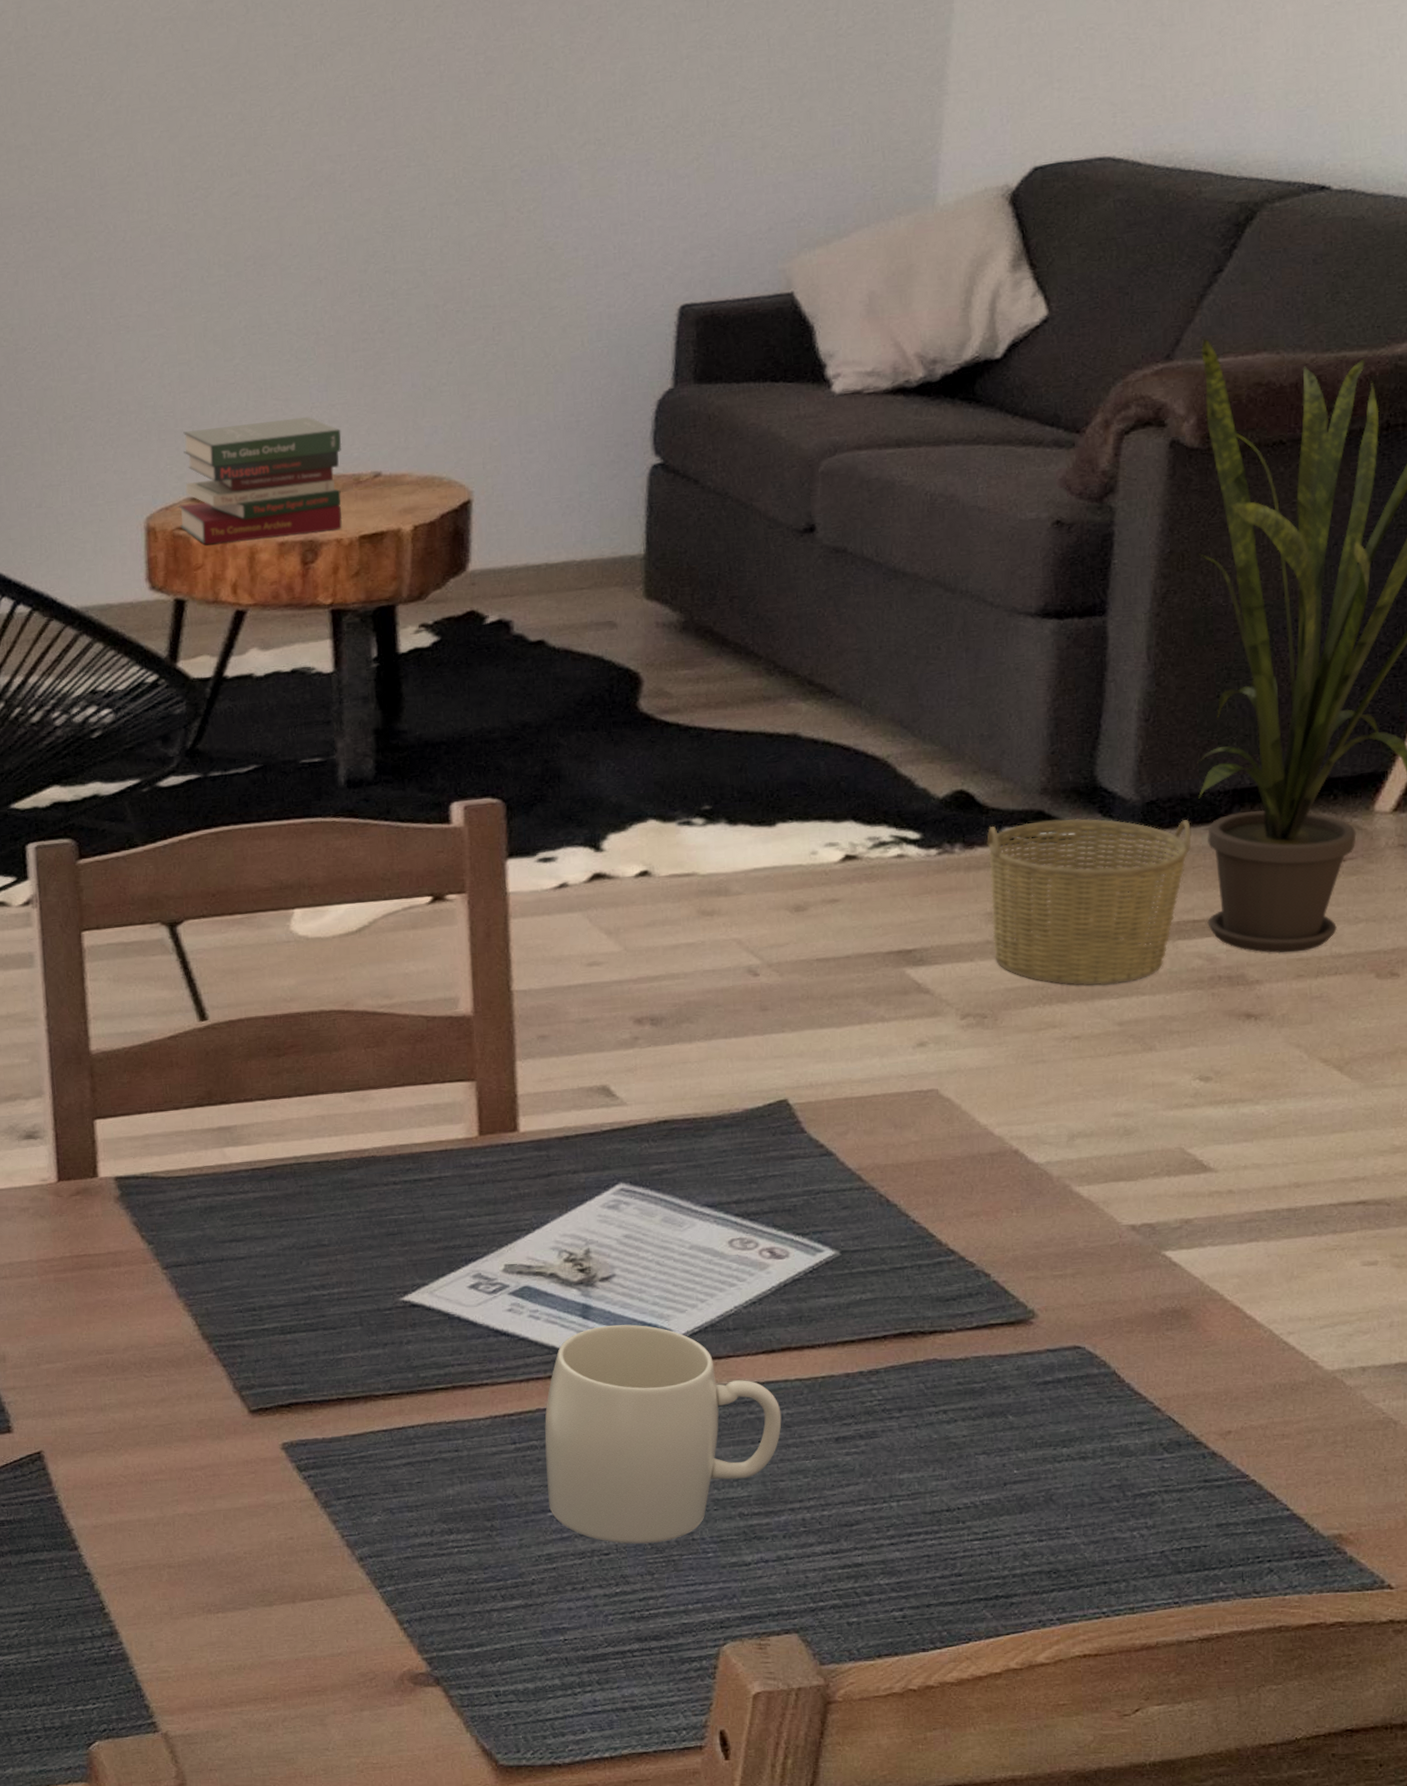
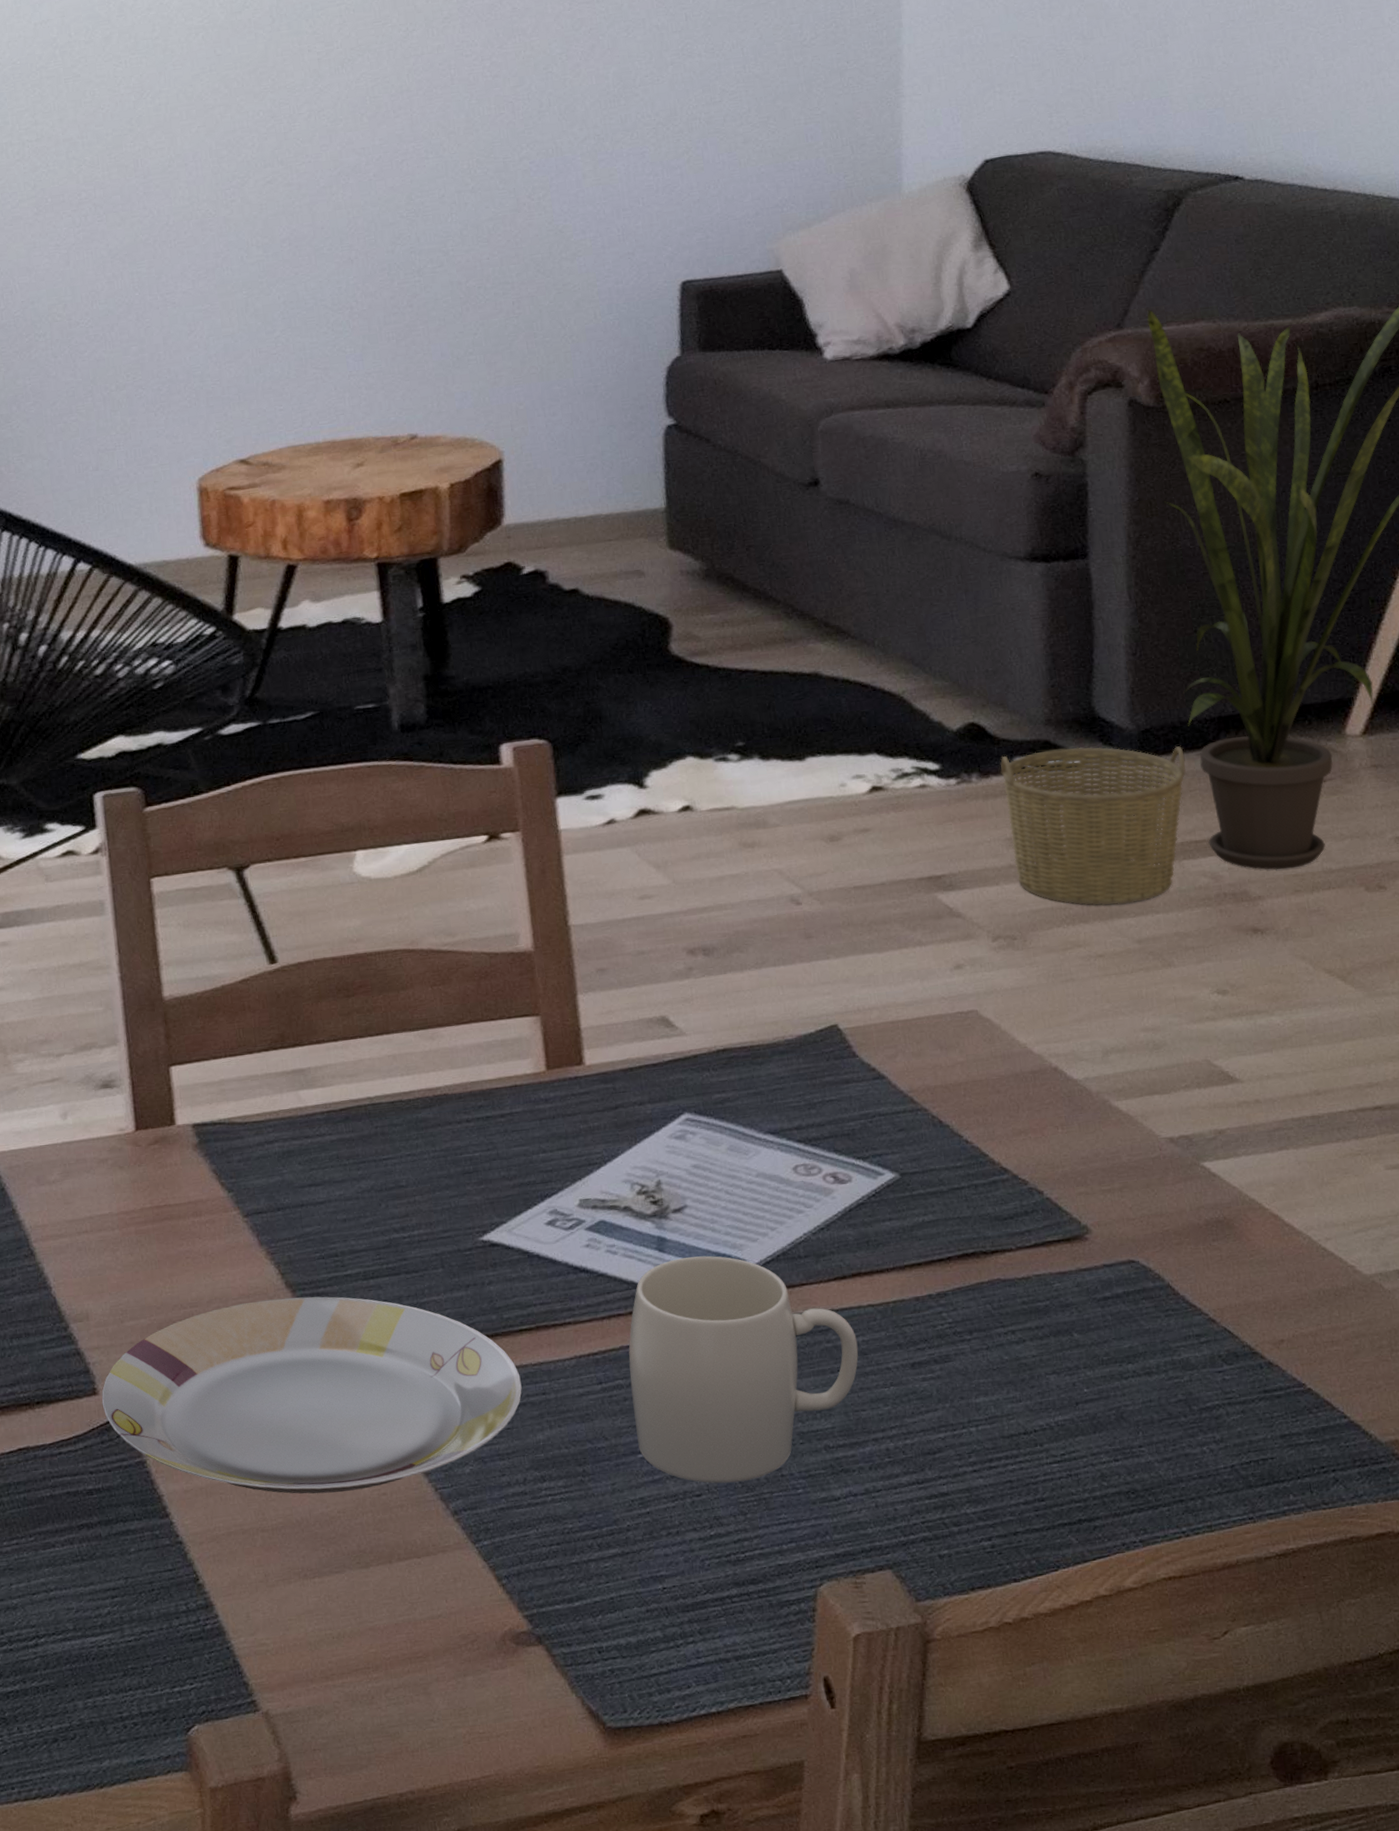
plate: none [15,1348,435,1535] -> present [101,1296,522,1494]
books: present [179,416,343,546] -> none [229,383,383,504]

